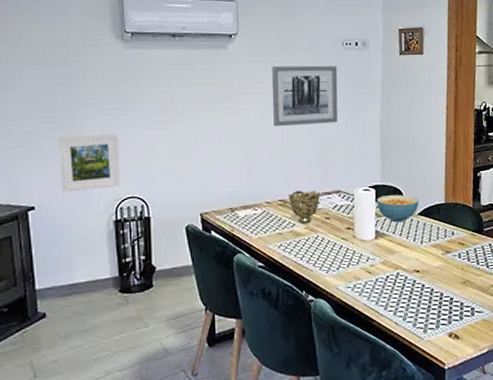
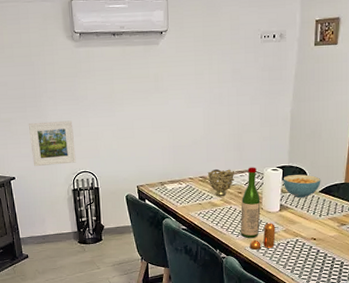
wall art: present [272,65,338,127] -> none [196,58,255,115]
wine bottle: none [329,187,353,274] -> present [240,167,261,238]
pepper shaker: none [342,253,373,289] -> present [249,223,276,250]

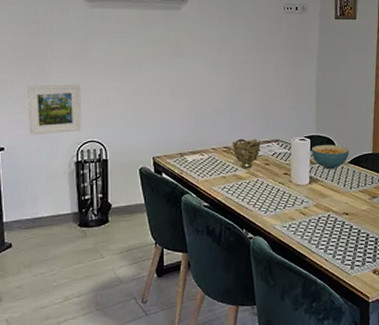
wine bottle: present [240,167,261,238] -> none [268,136,289,215]
pepper shaker: present [249,223,276,250] -> none [278,197,306,228]

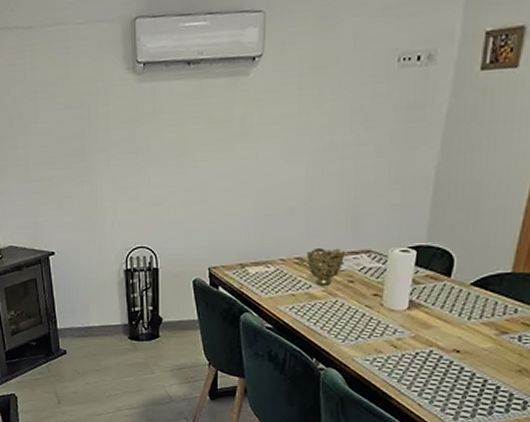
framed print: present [27,84,82,136] -> none [74,179,131,240]
cereal bowl: present [312,144,350,170] -> none [417,259,475,292]

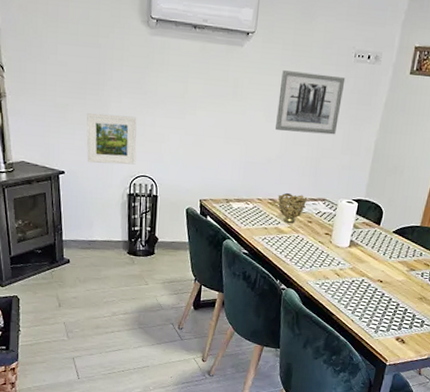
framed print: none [74,179,131,240] -> present [86,113,137,165]
wall art: none [297,91,387,172] -> present [276,70,346,135]

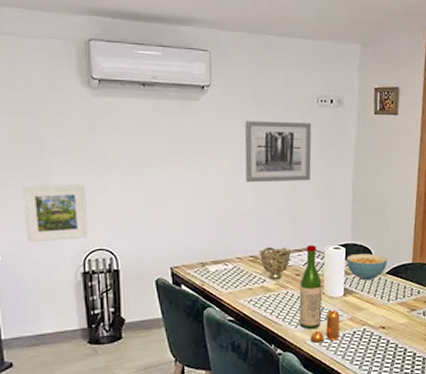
wine bottle: none [304,195,331,272] -> present [299,244,322,329]
pepper shaker: none [312,258,342,285] -> present [310,310,340,343]
cereal bowl: none [357,210,397,237] -> present [347,254,388,281]

